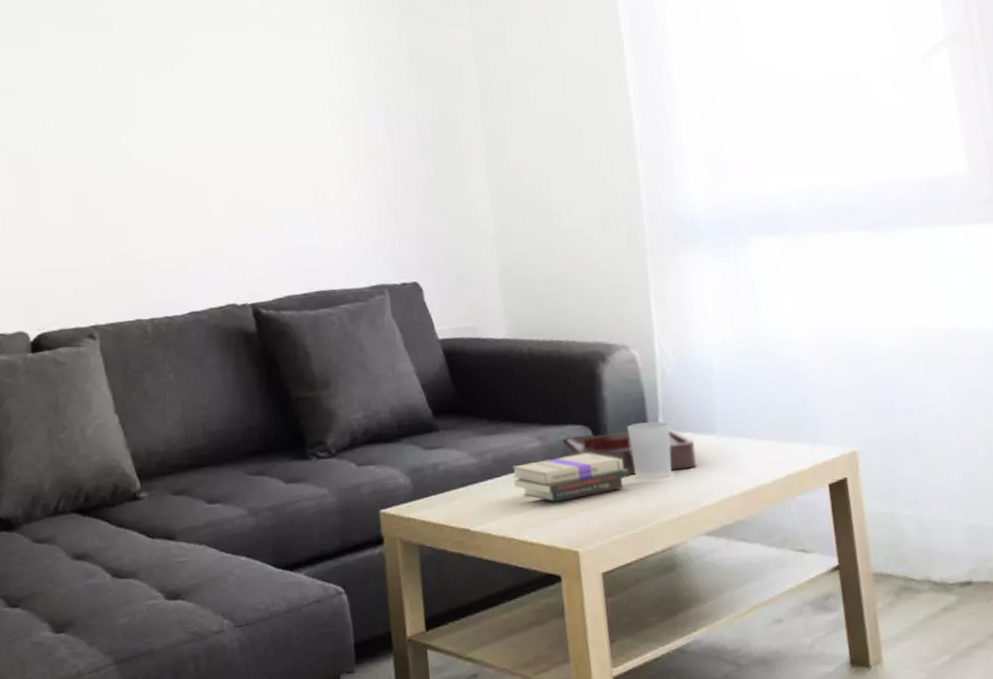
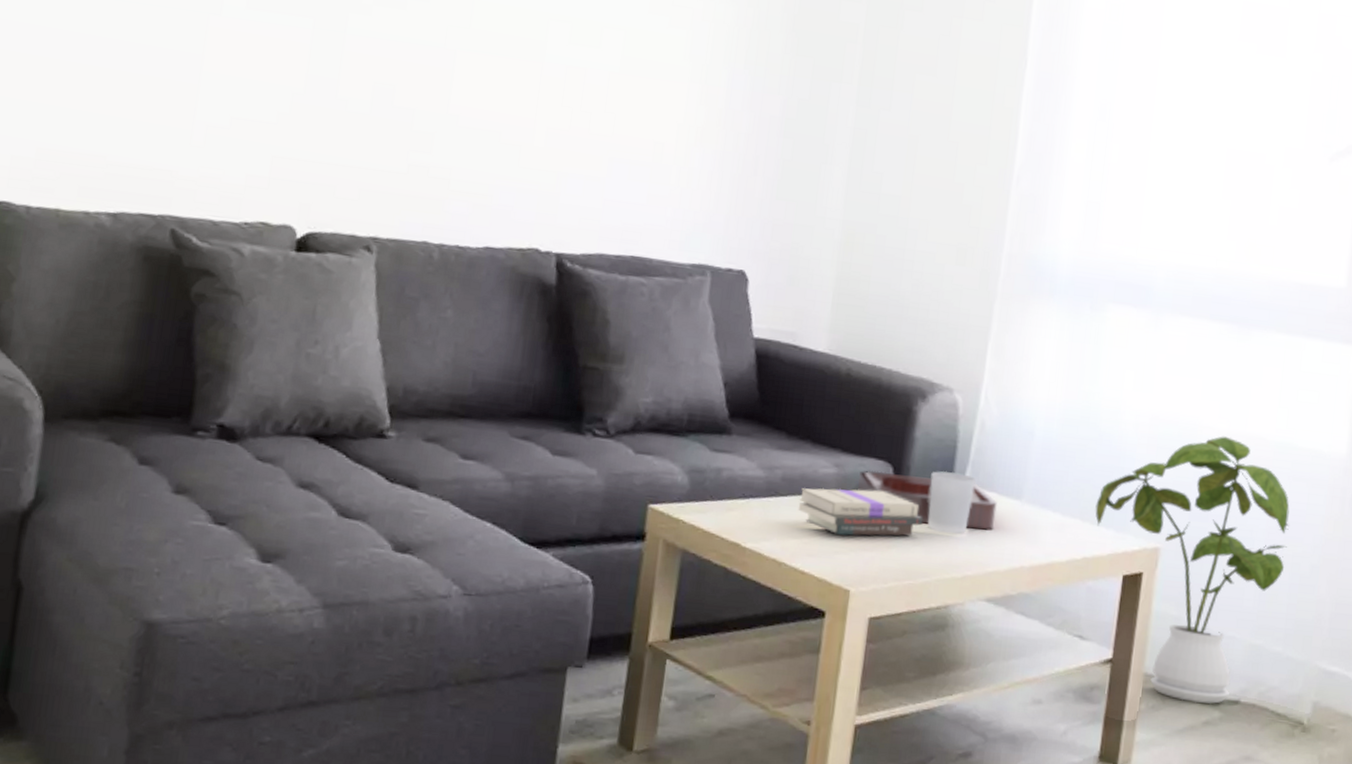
house plant: none [786,333,981,592] -> present [1095,436,1290,704]

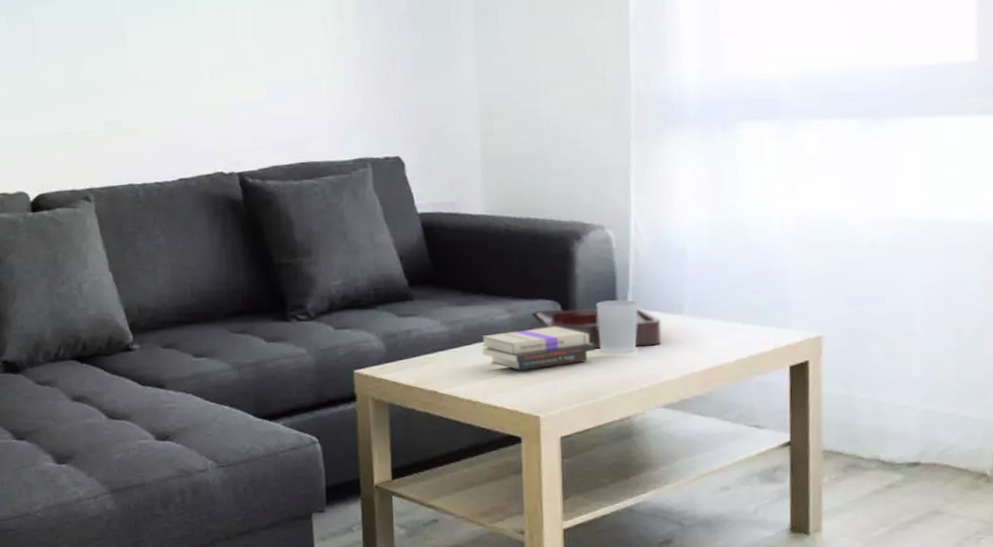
house plant: present [1095,436,1290,704] -> none [754,223,949,470]

